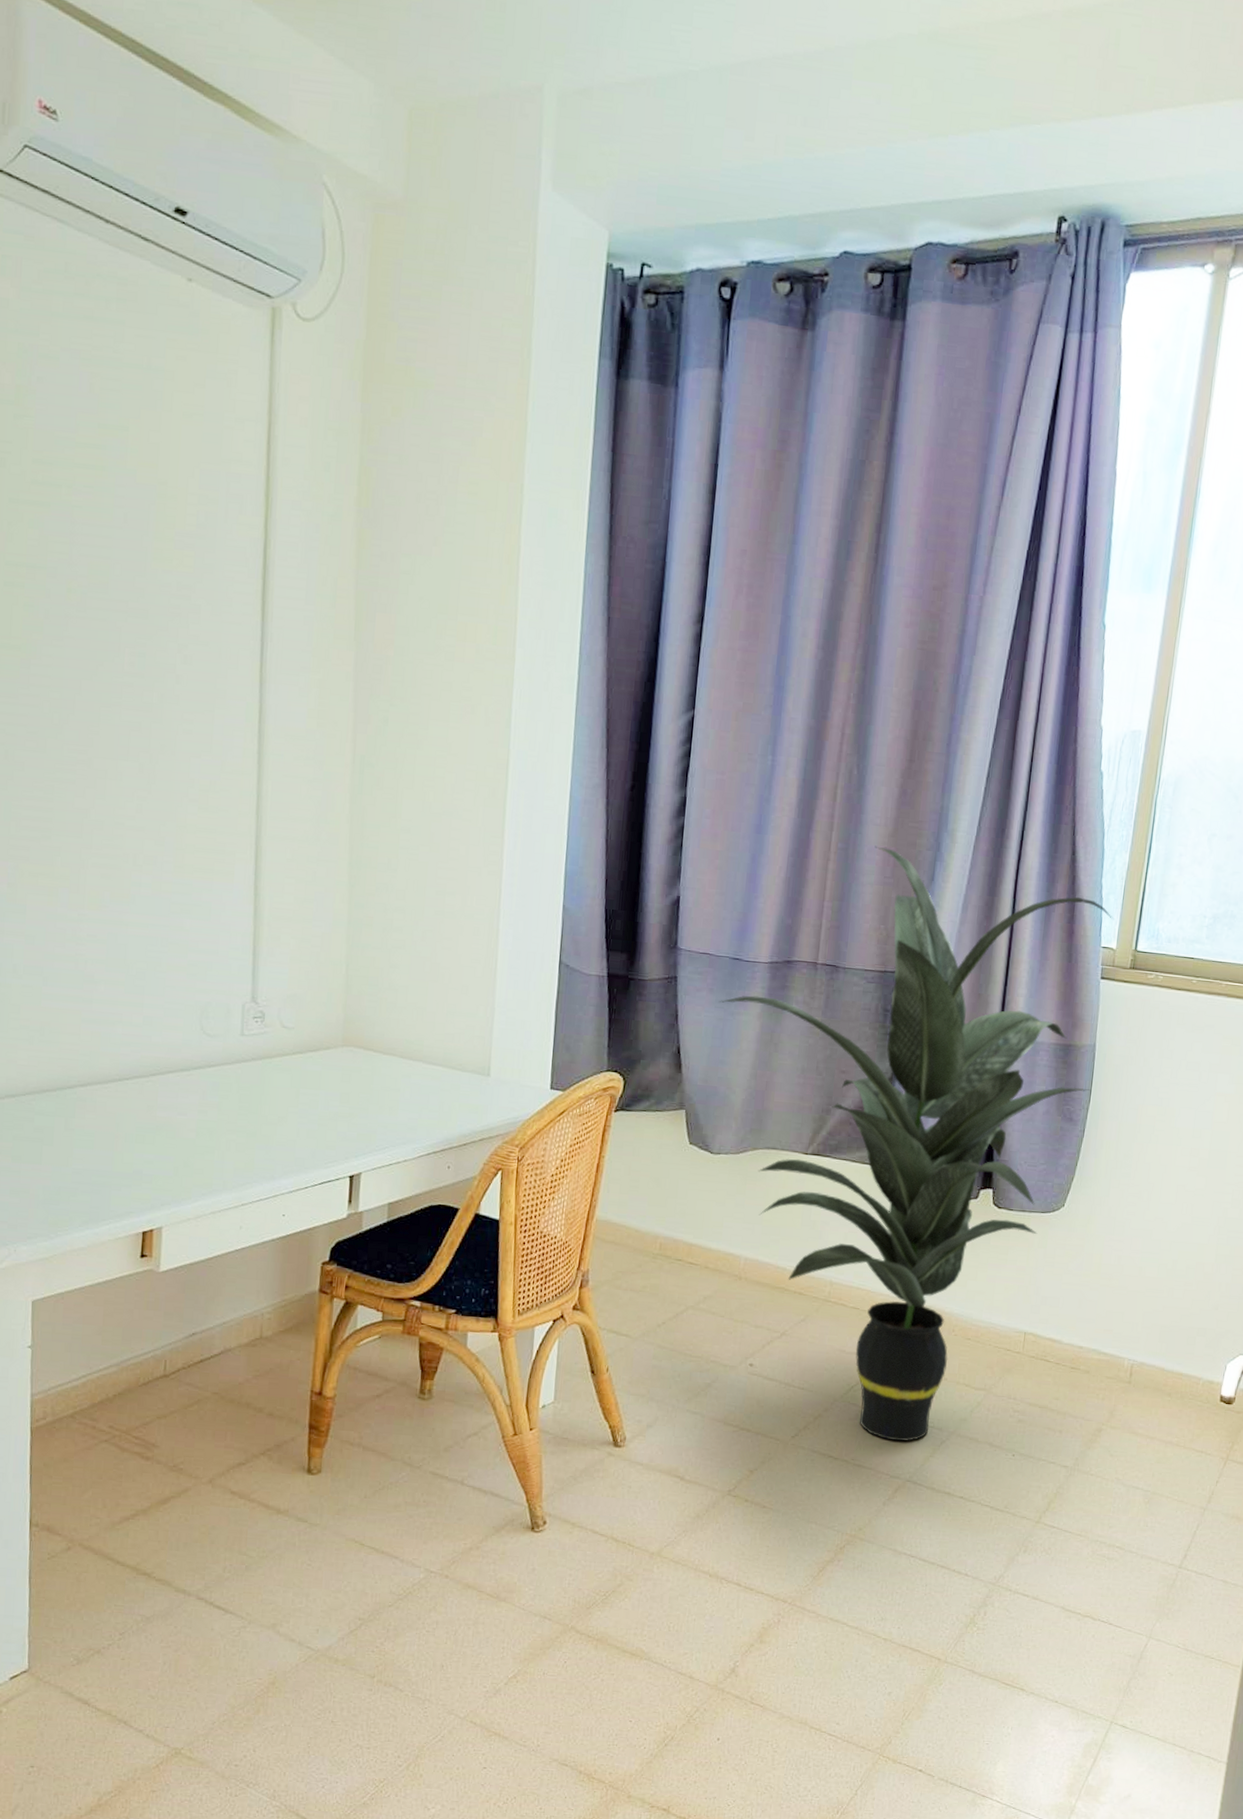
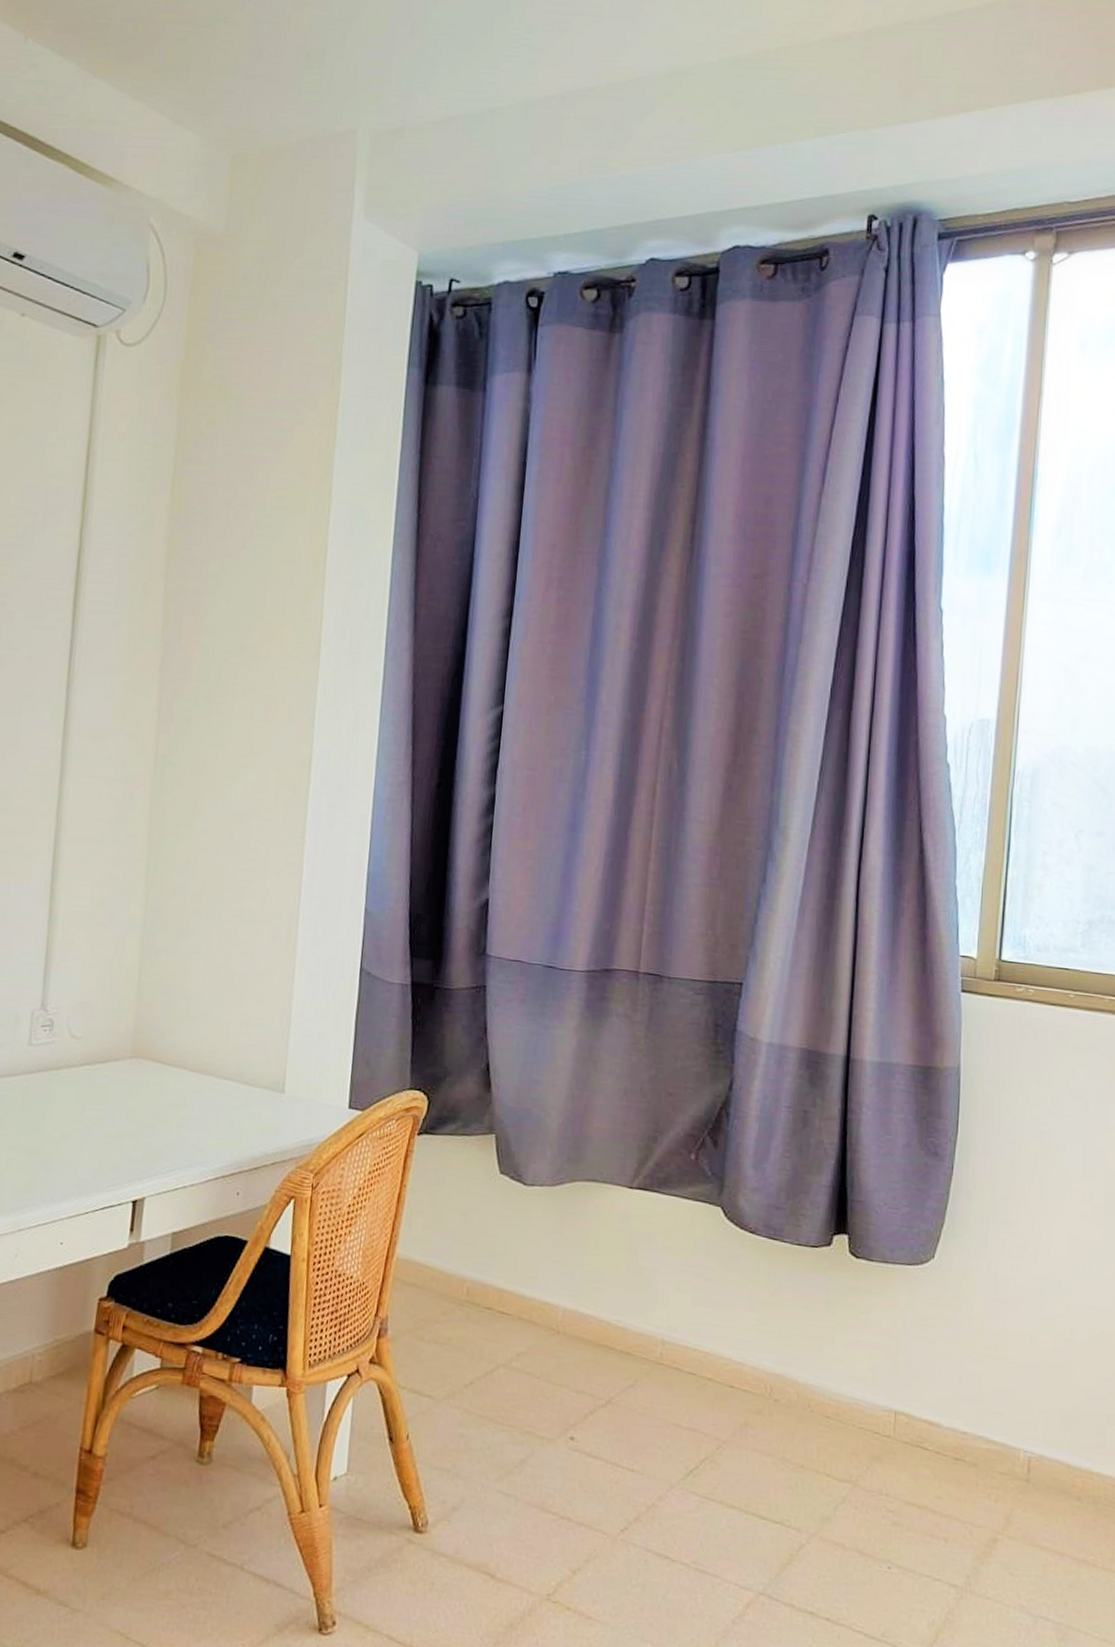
indoor plant: present [719,846,1114,1442] -> none [531,844,973,1543]

